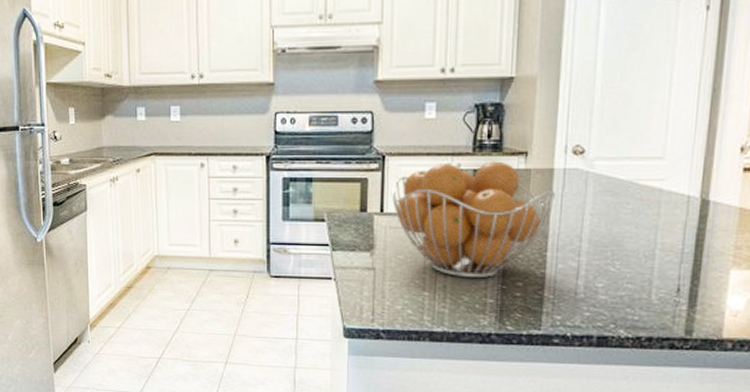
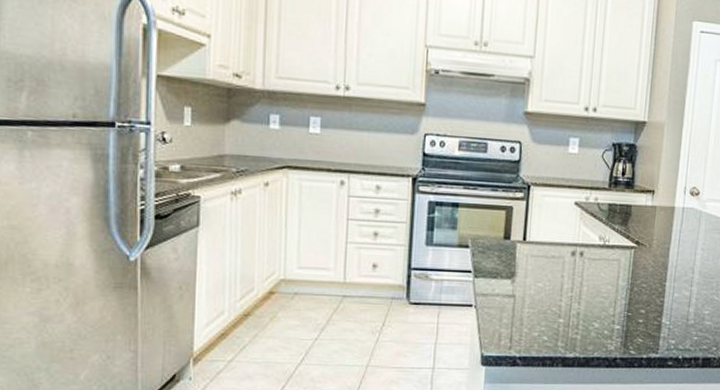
fruit basket: present [391,161,555,279] -> none [534,197,675,306]

